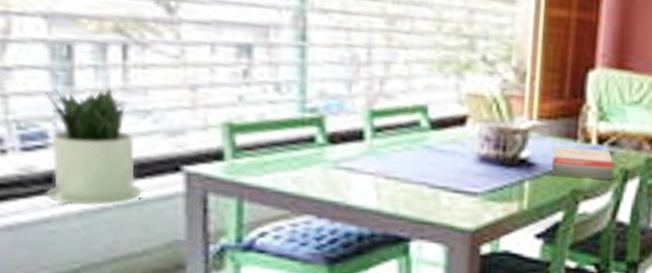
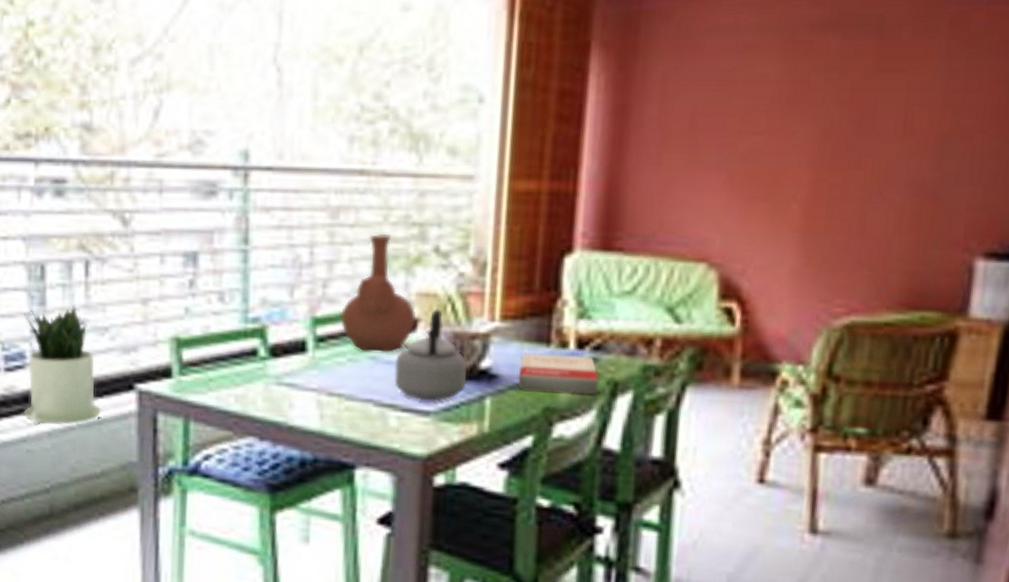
vase: none [397,41,467,143] -> present [340,234,417,353]
teapot: none [446,107,509,184] -> present [394,308,467,401]

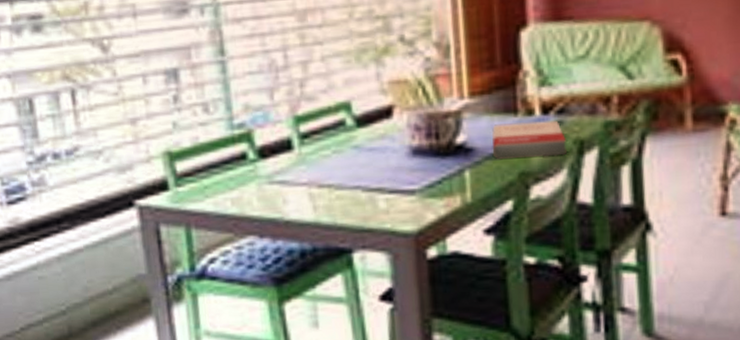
planter: present [23,304,102,426] -> none [18,133,106,250]
vase: present [340,234,417,353] -> none [320,30,392,142]
teapot: present [394,308,467,401] -> none [377,93,445,181]

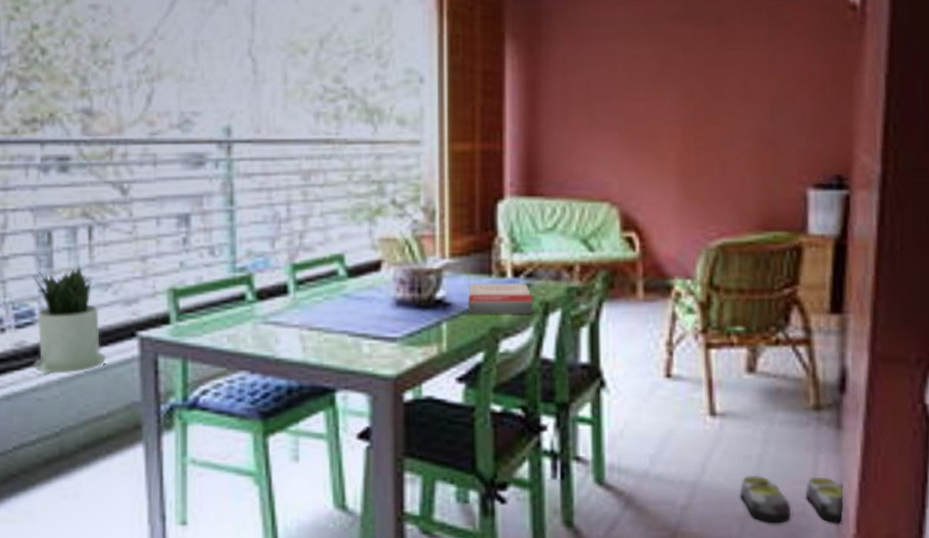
planter: none [18,133,106,250] -> present [32,265,107,374]

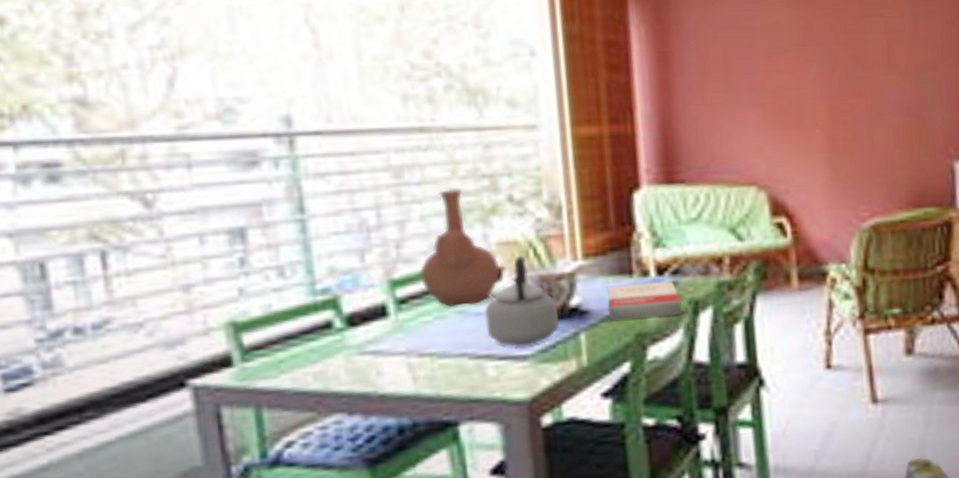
planter: present [32,265,107,374] -> none [22,303,148,446]
vase: none [316,191,380,290] -> present [420,189,501,307]
teapot: none [365,251,425,329] -> present [485,255,559,346]

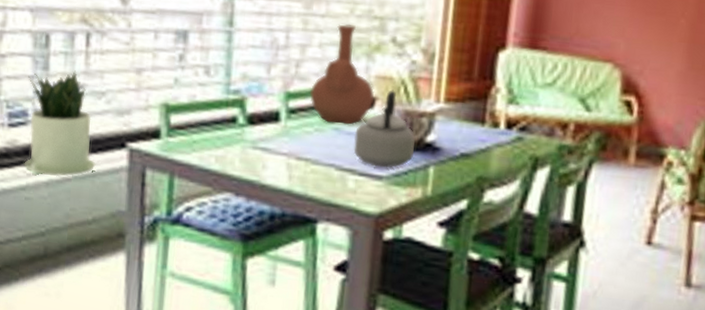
planter: none [22,303,148,446] -> present [24,70,96,177]
book: present [606,281,682,321] -> none [456,130,523,168]

